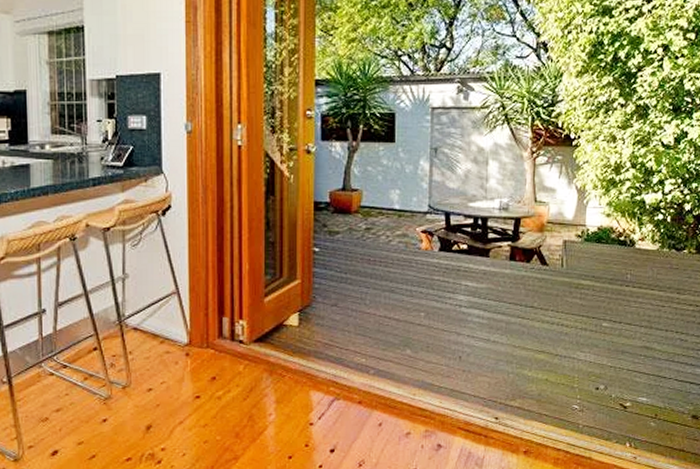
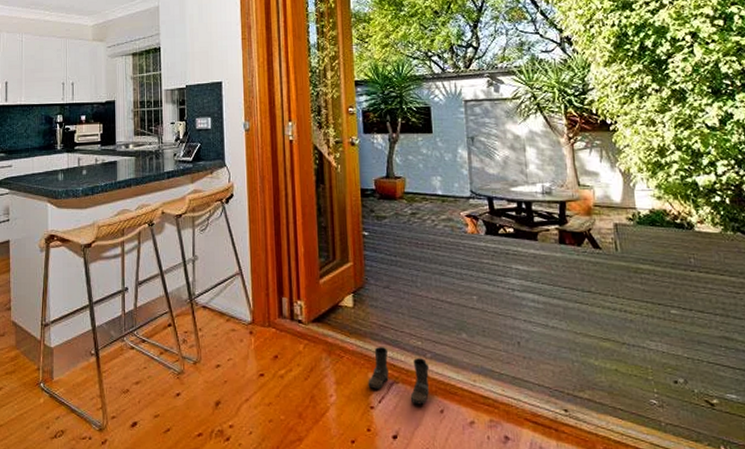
boots: none [309,365,371,419] -> present [368,347,430,405]

